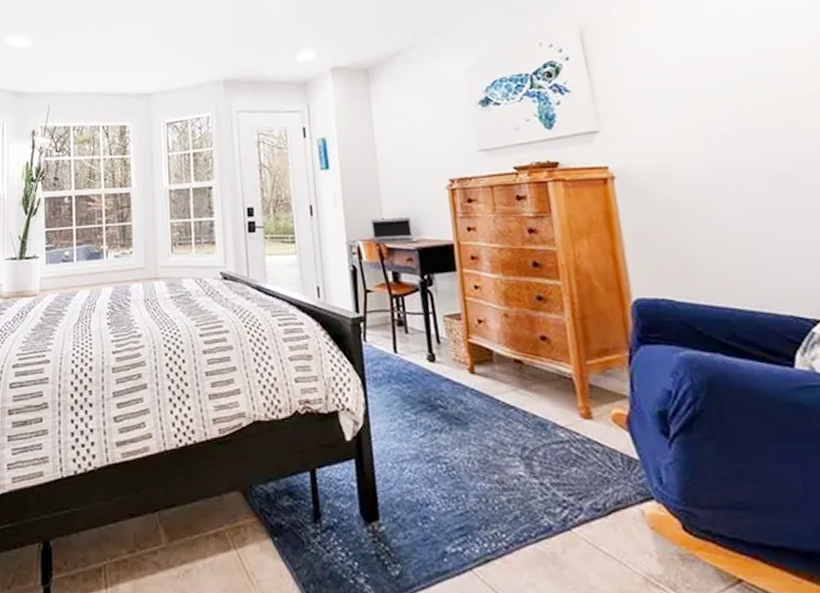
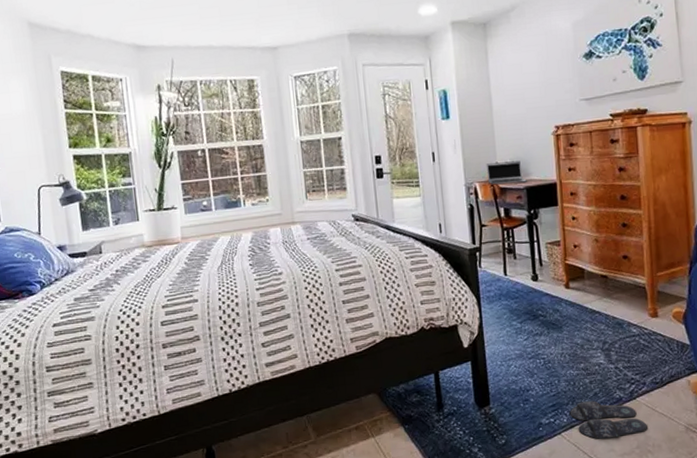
slippers: none [482,527,590,585] -> present [569,401,648,440]

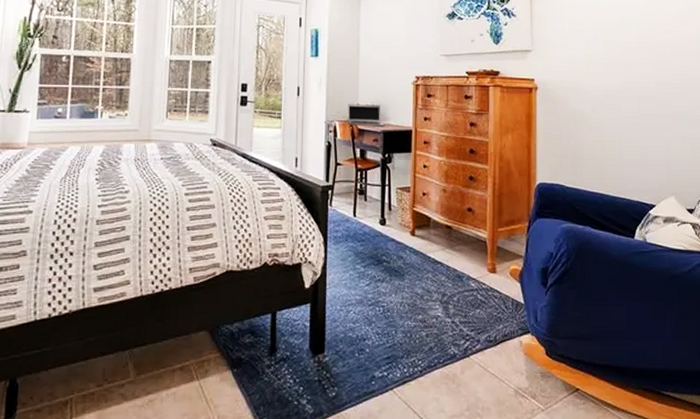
slippers: present [569,401,648,440] -> none [403,356,478,399]

